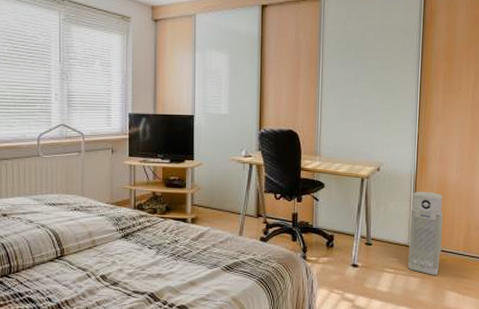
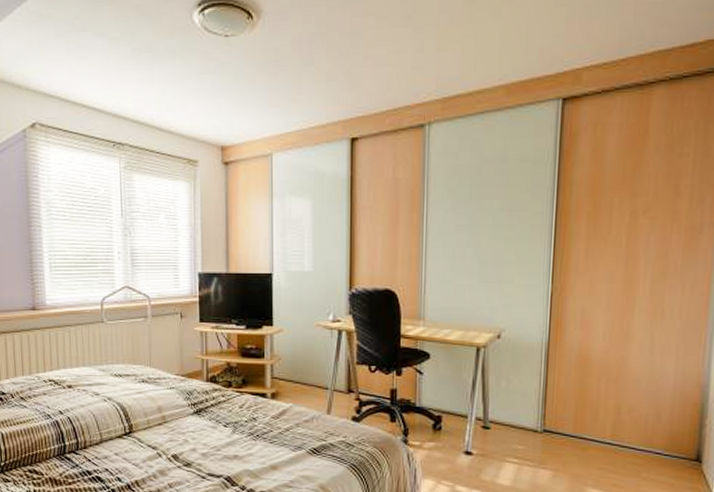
air purifier: present [408,191,444,275] -> none [537,364,585,468]

